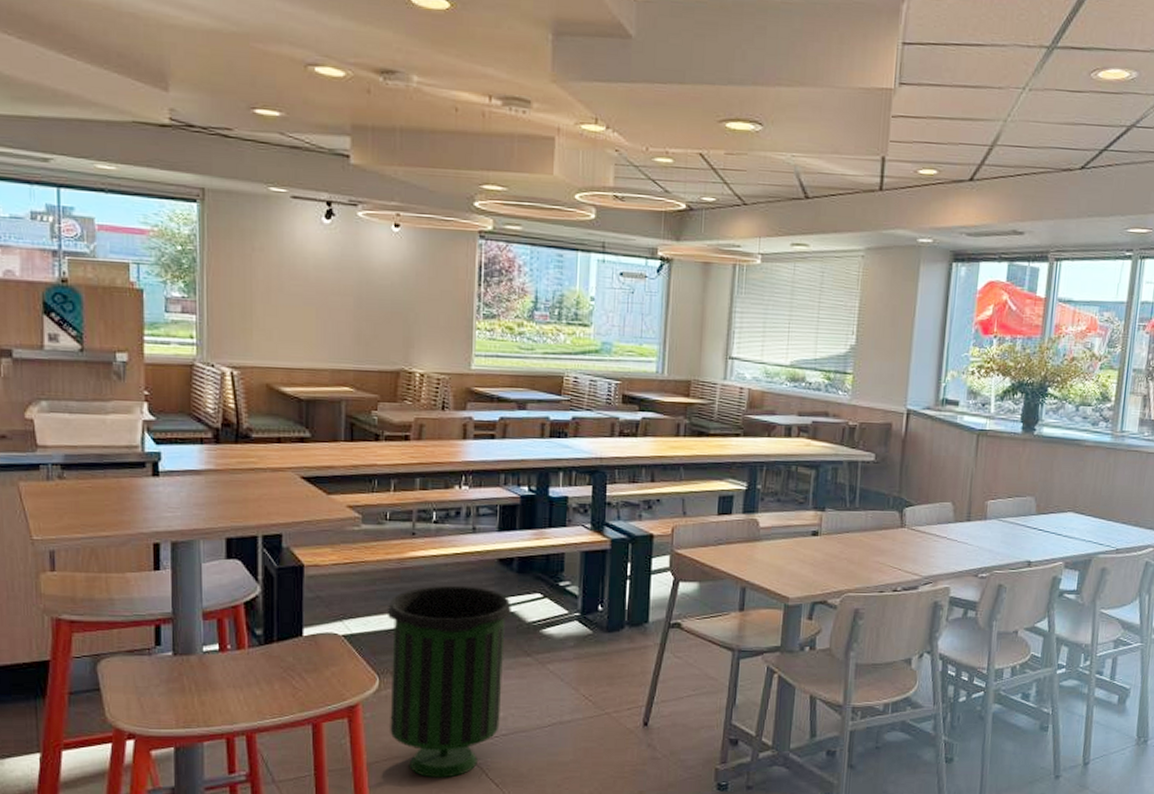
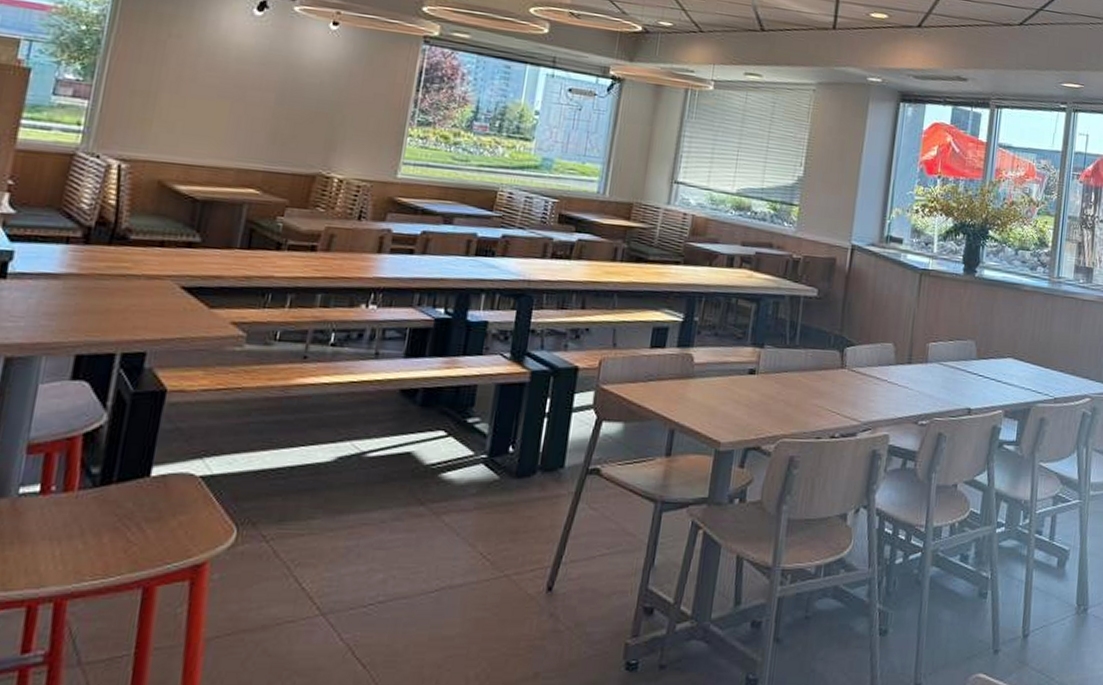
trash can: present [386,585,513,778] -> none [240,418,410,657]

